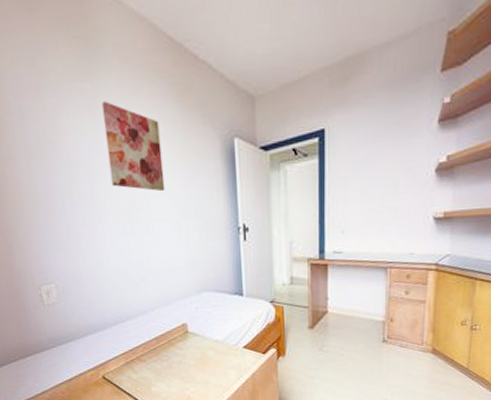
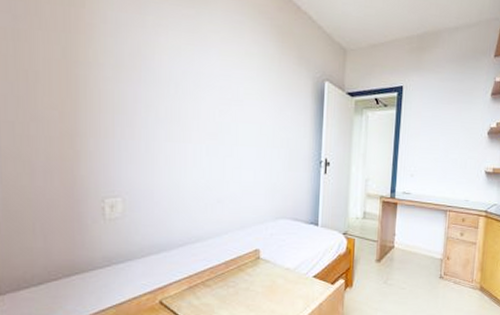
wall art: present [101,101,165,192] -> none [201,28,257,119]

